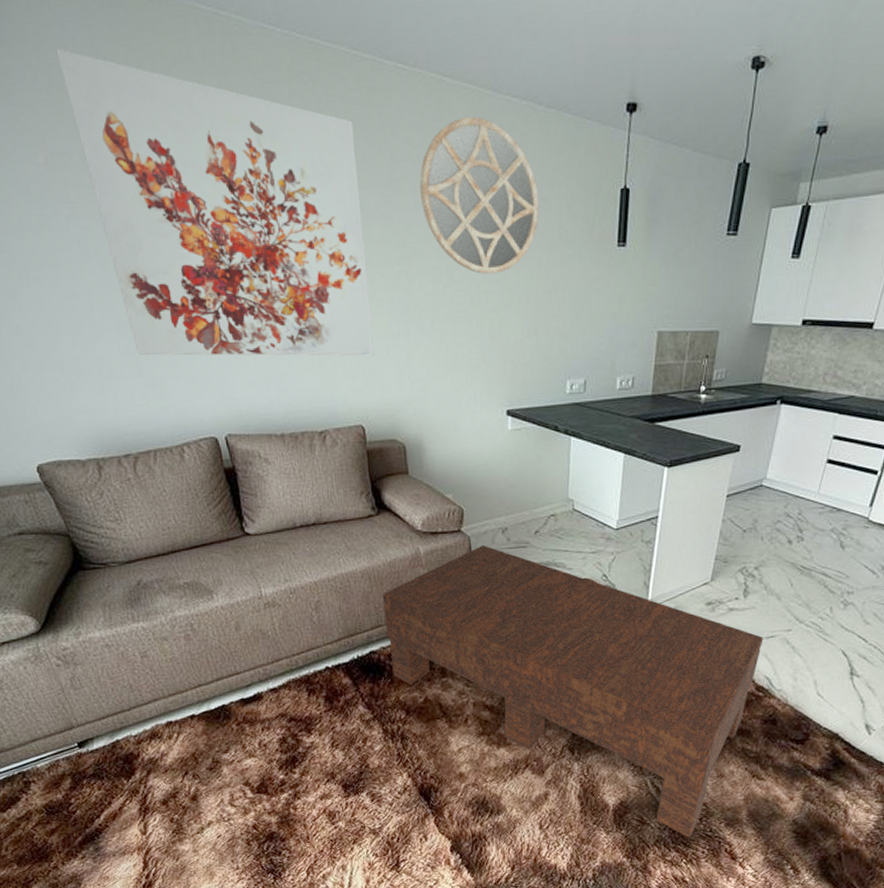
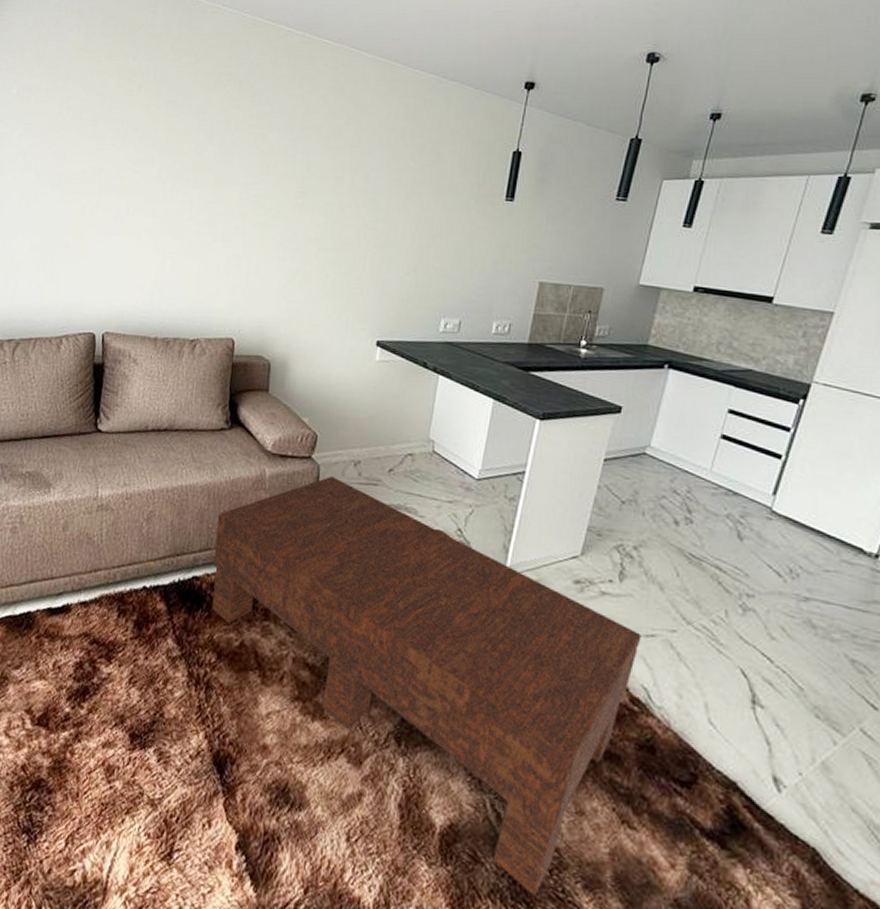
wall art: present [56,48,374,356] -> none [45,13,277,275]
home mirror: present [419,116,540,274] -> none [325,83,435,214]

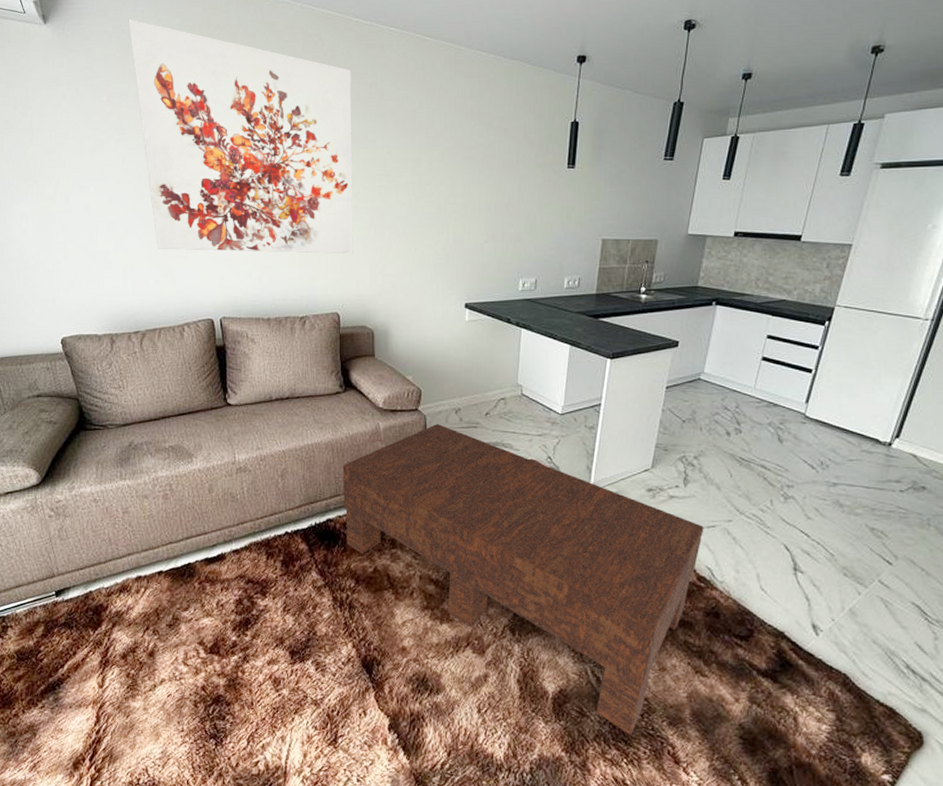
wall art: none [45,13,277,275] -> present [128,18,353,254]

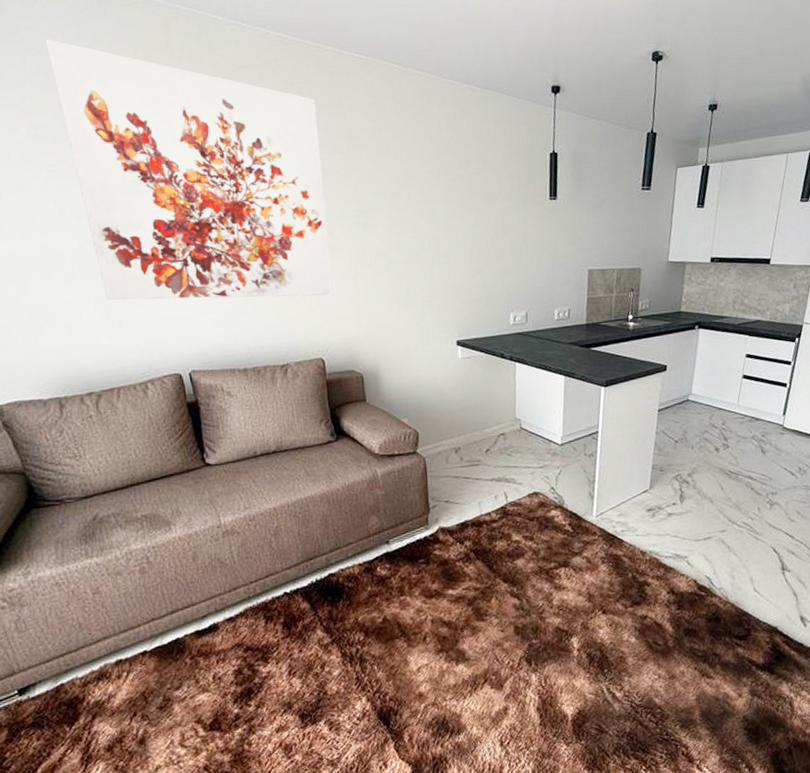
coffee table: present [342,423,704,735] -> none [340,464,701,743]

